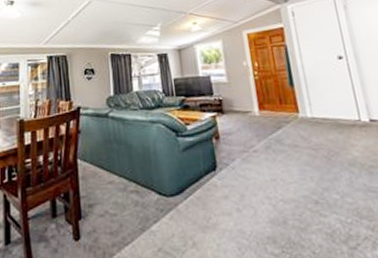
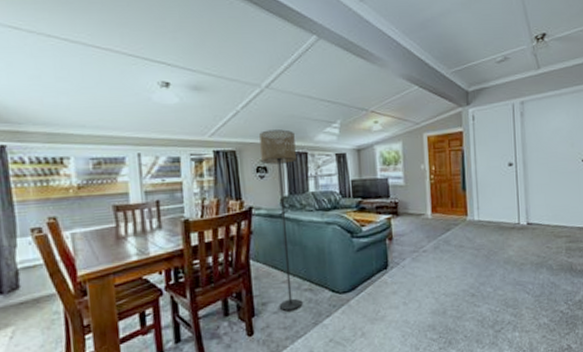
floor lamp: none [87,34,129,214] -> present [259,129,303,311]

